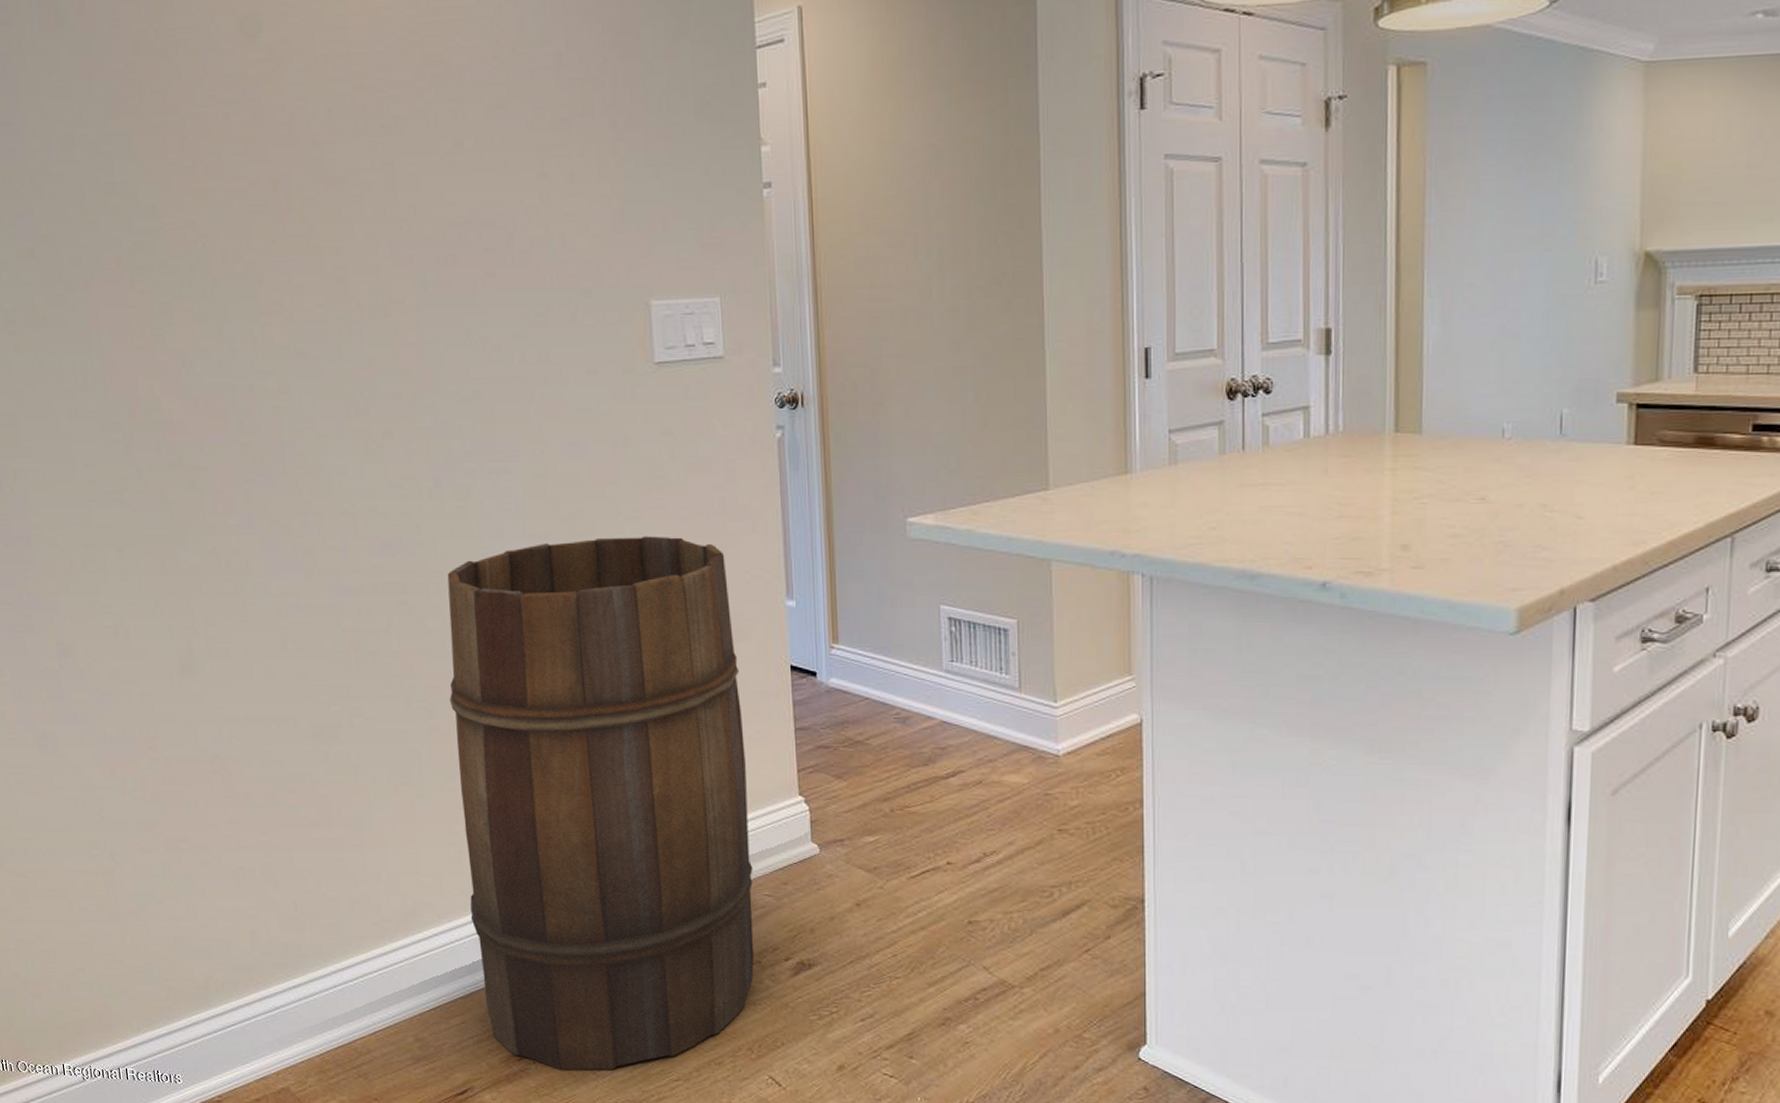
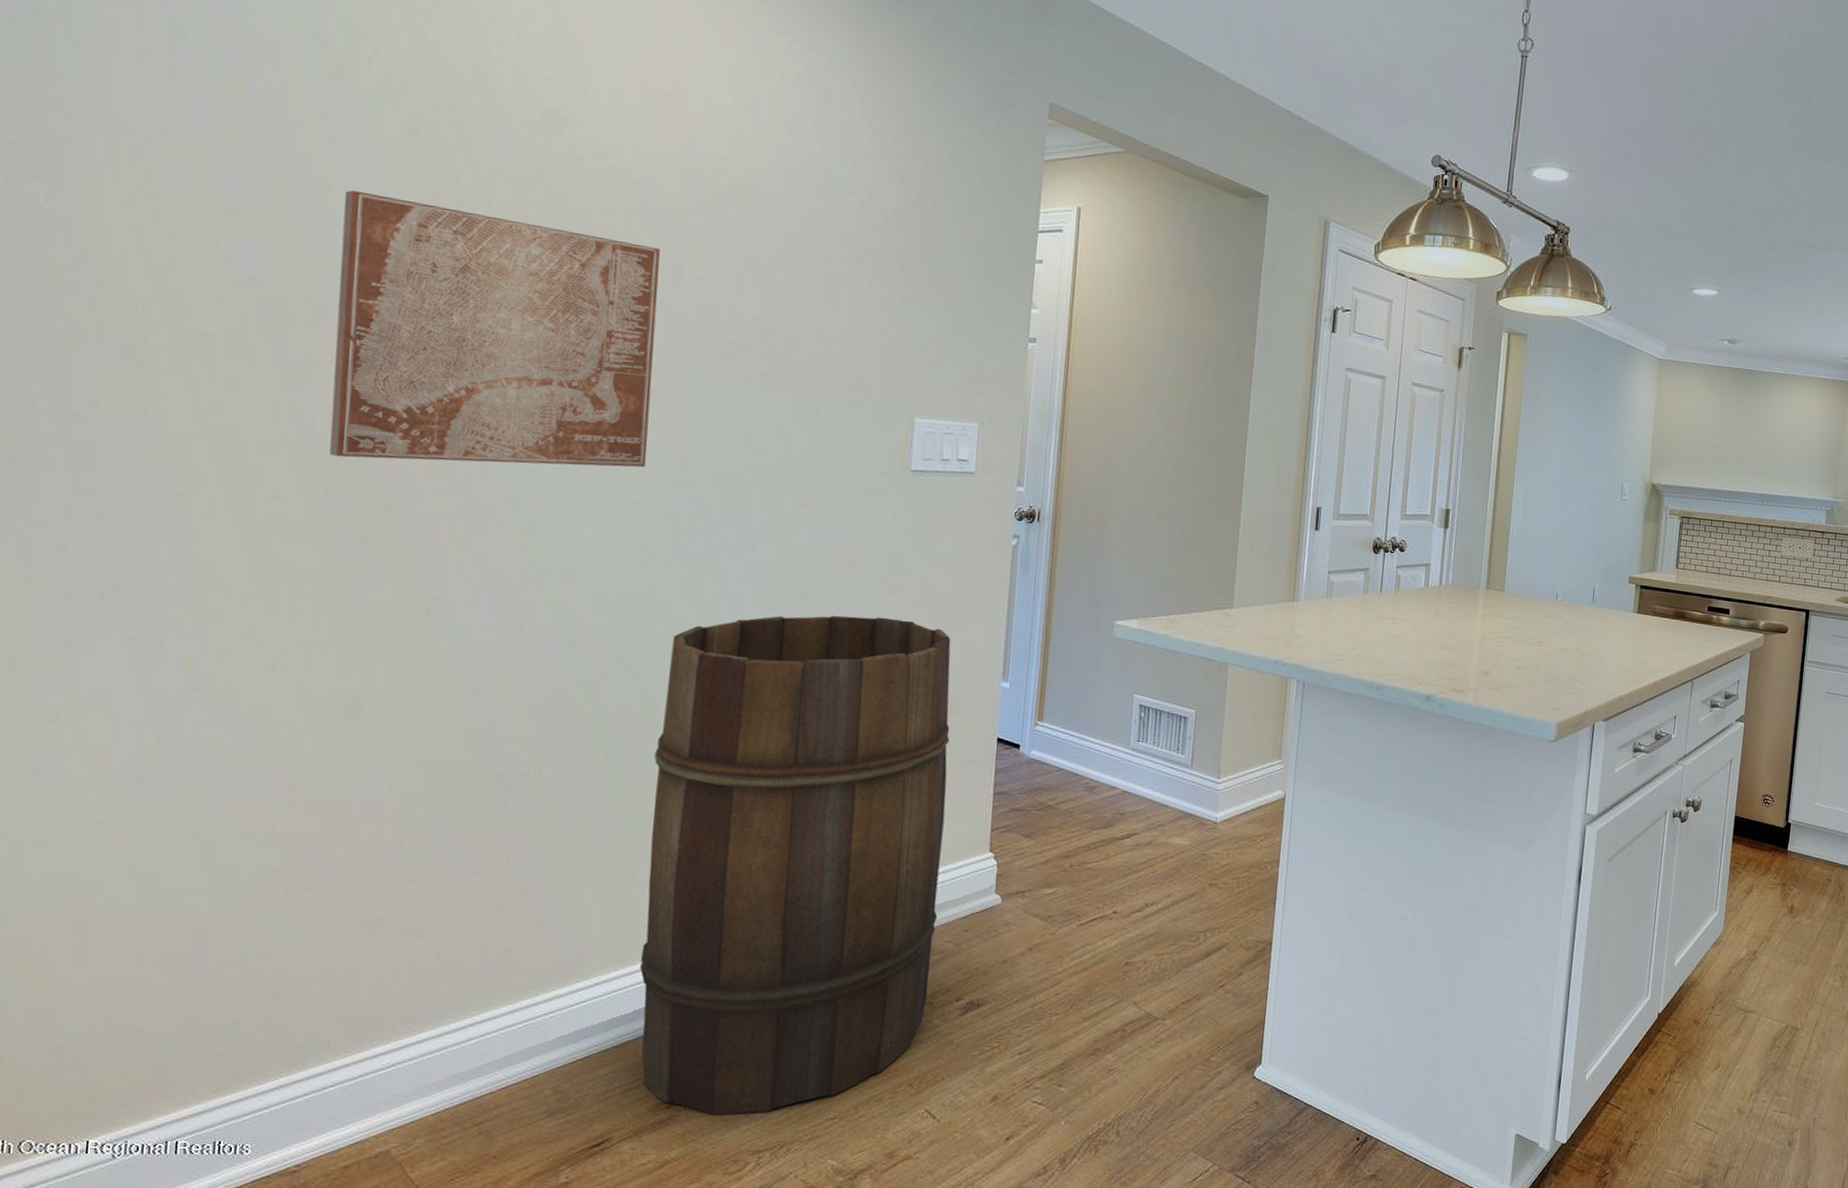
wall art: none [87,141,393,418] -> present [330,190,660,468]

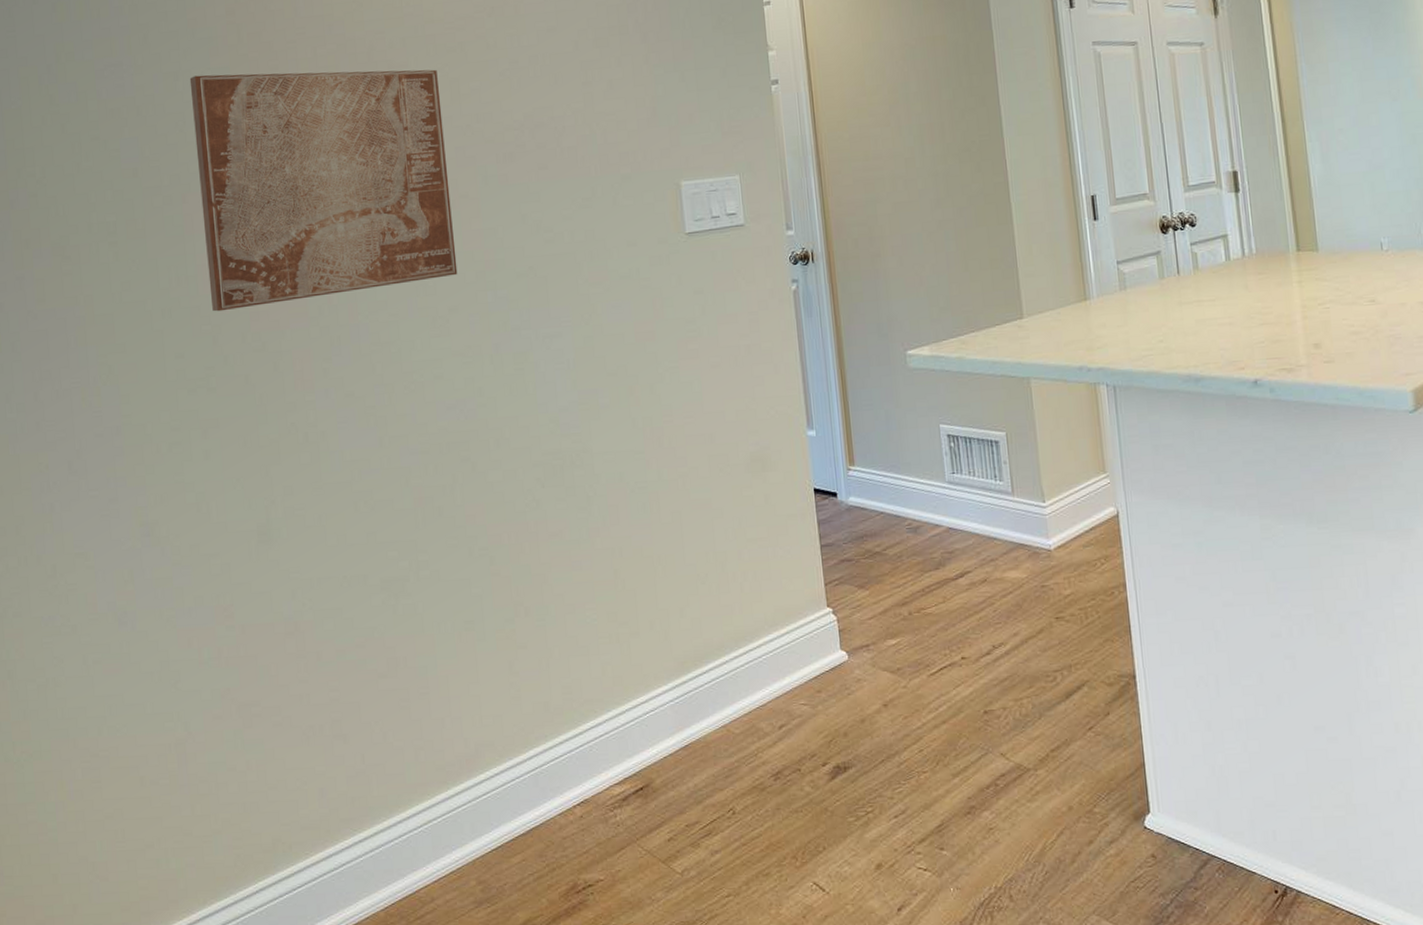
wooden barrel: present [639,615,951,1115] -> none [506,382,795,898]

